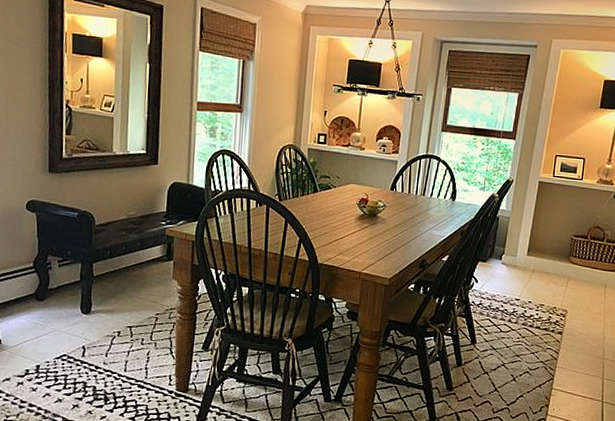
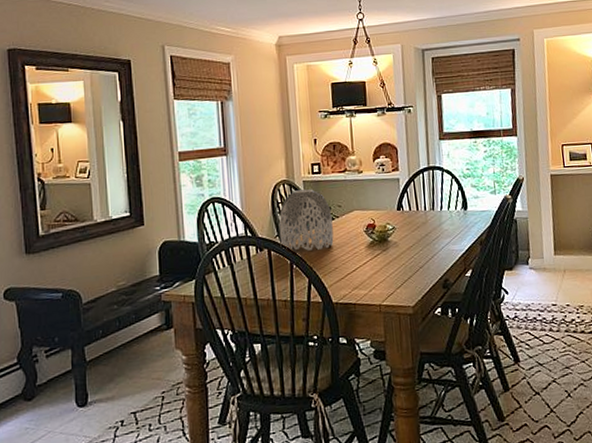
vase: none [279,156,330,214] -> present [279,189,334,251]

